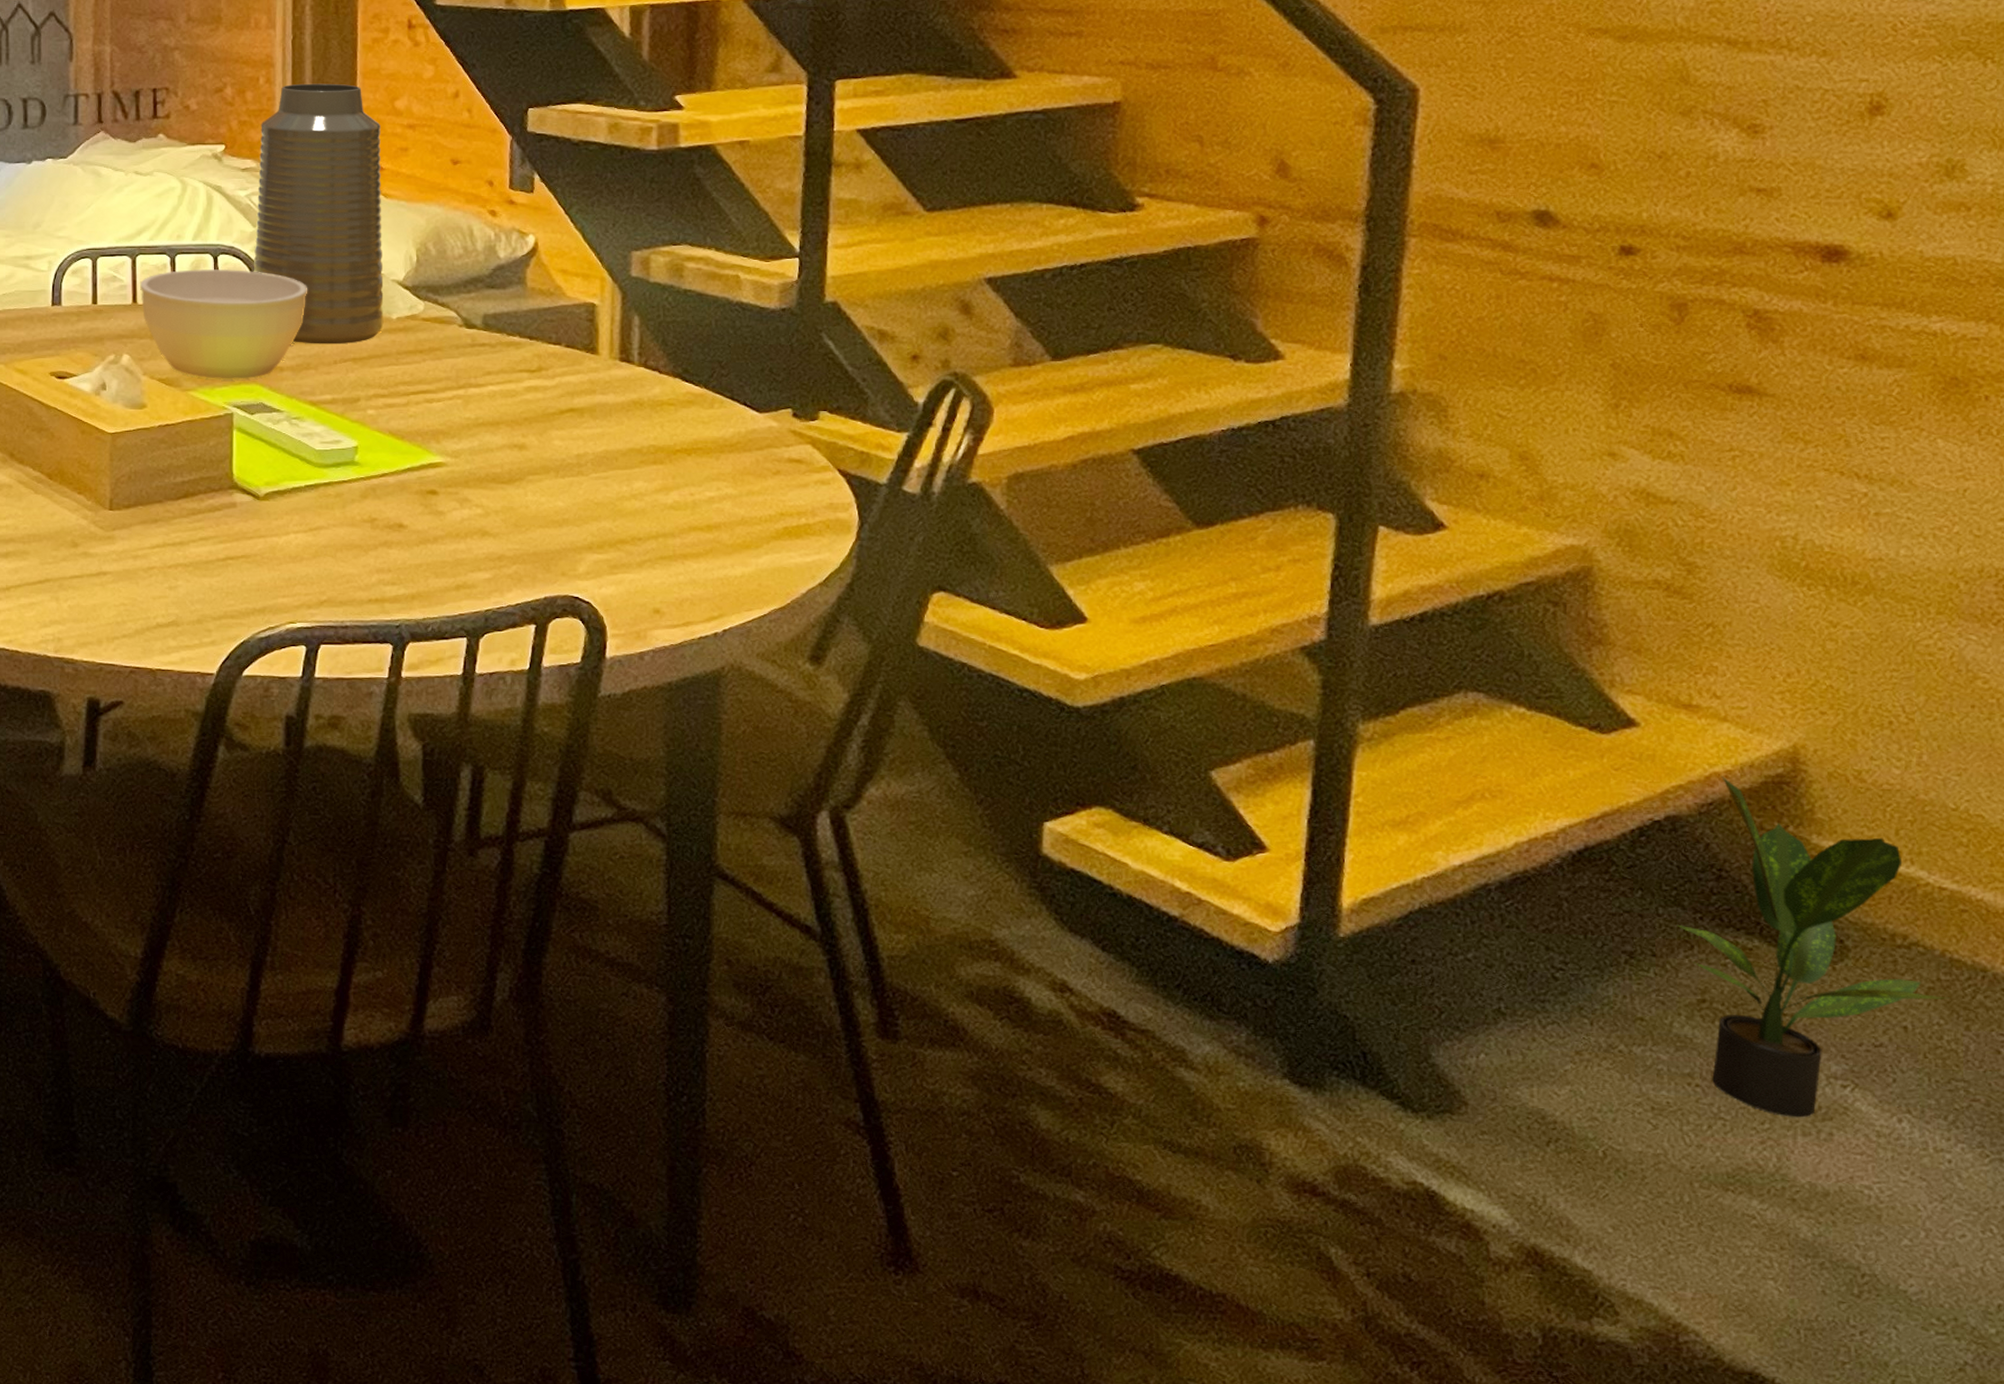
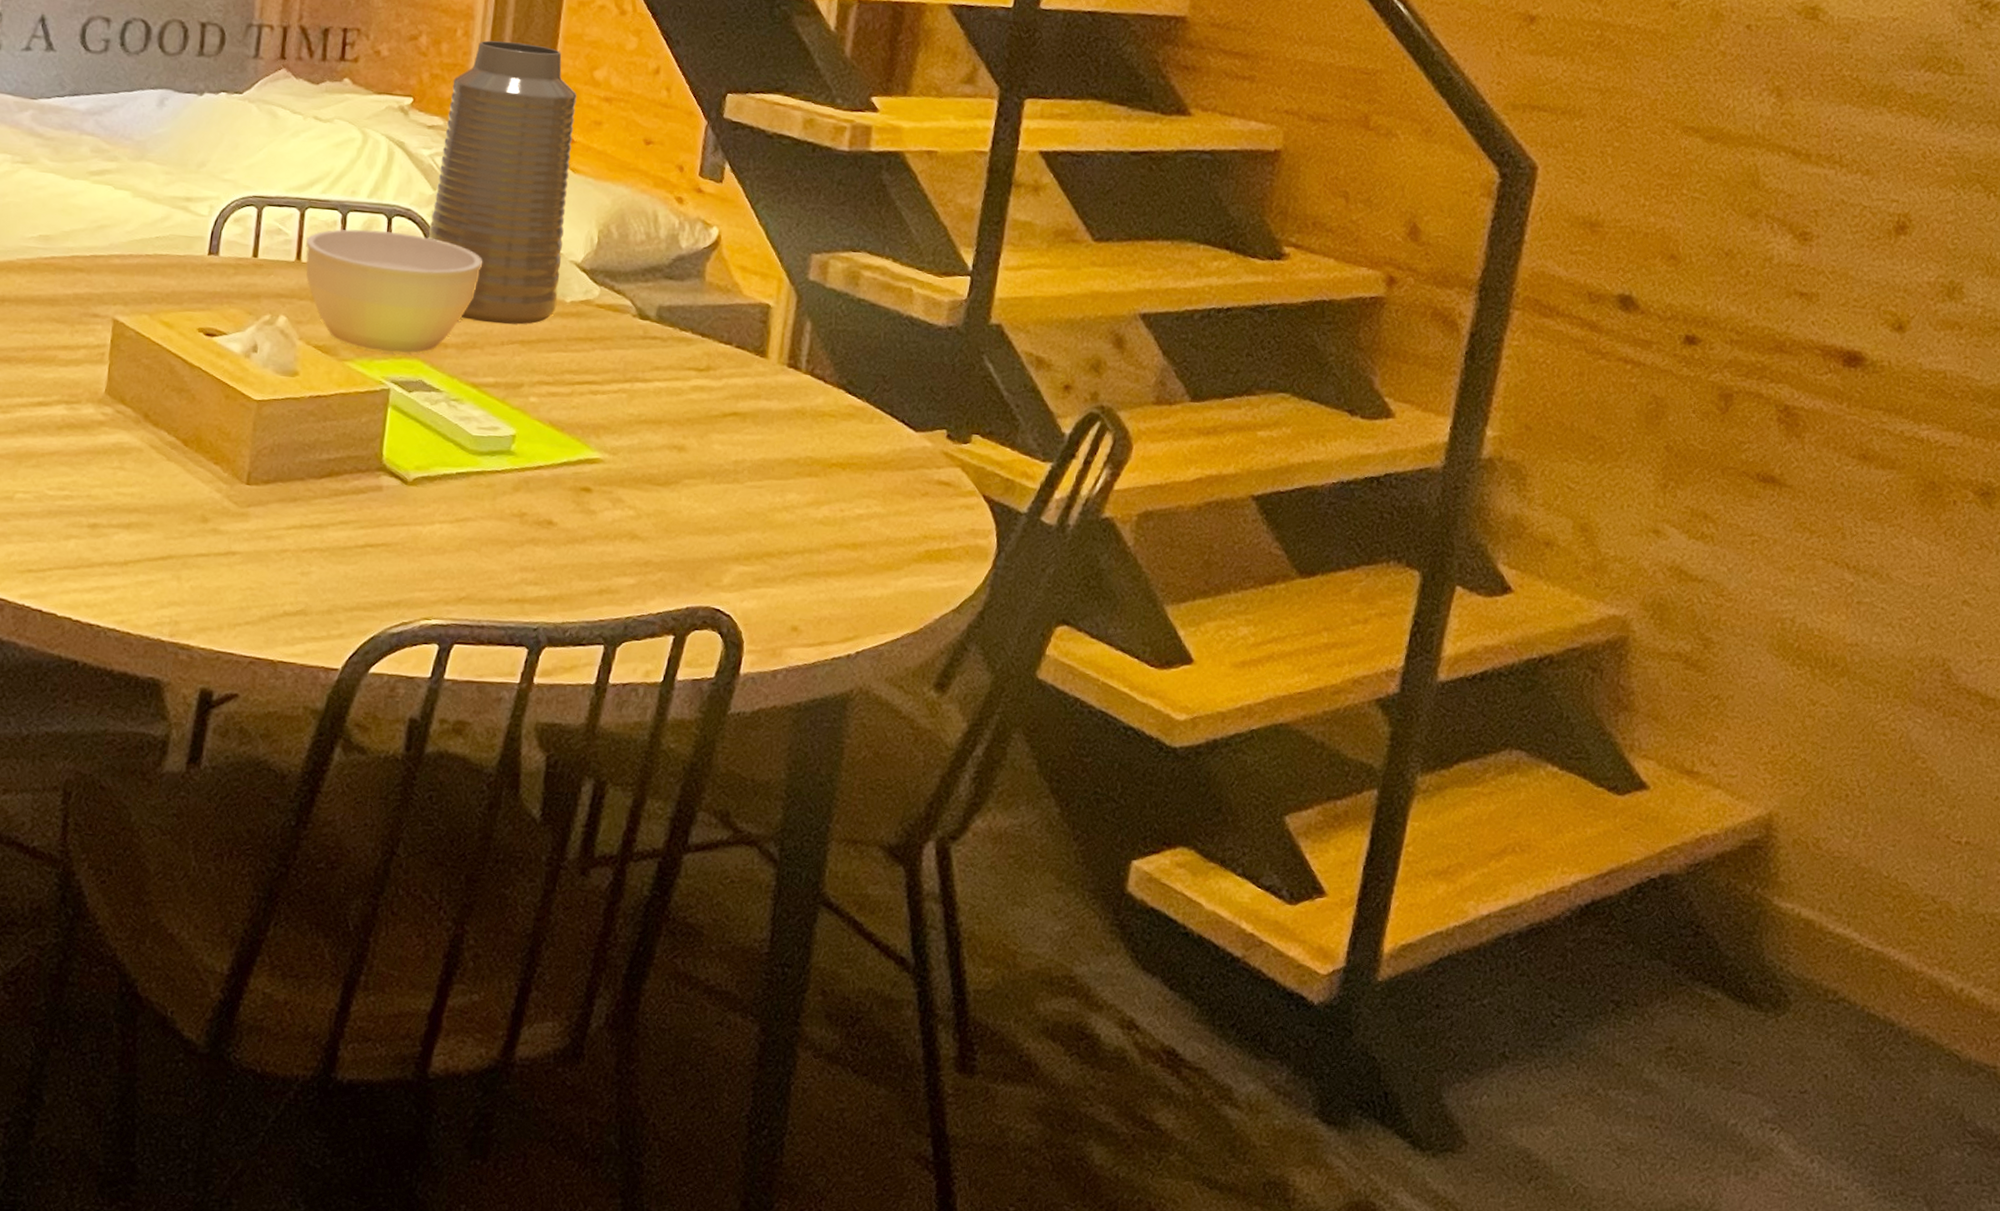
potted plant: present [1677,775,1950,1118] -> none [1657,838,1863,1158]

